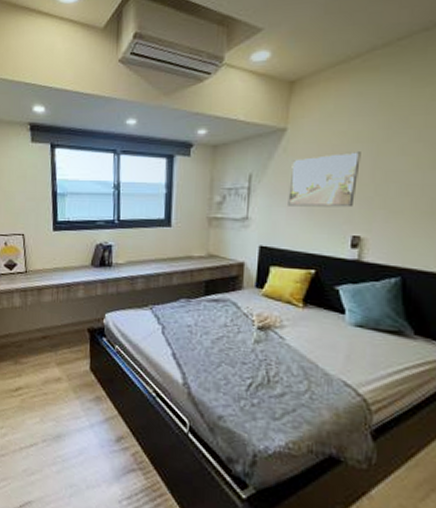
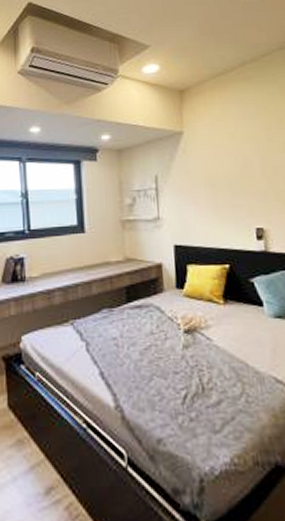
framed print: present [288,152,361,208] -> none [192,150,252,204]

